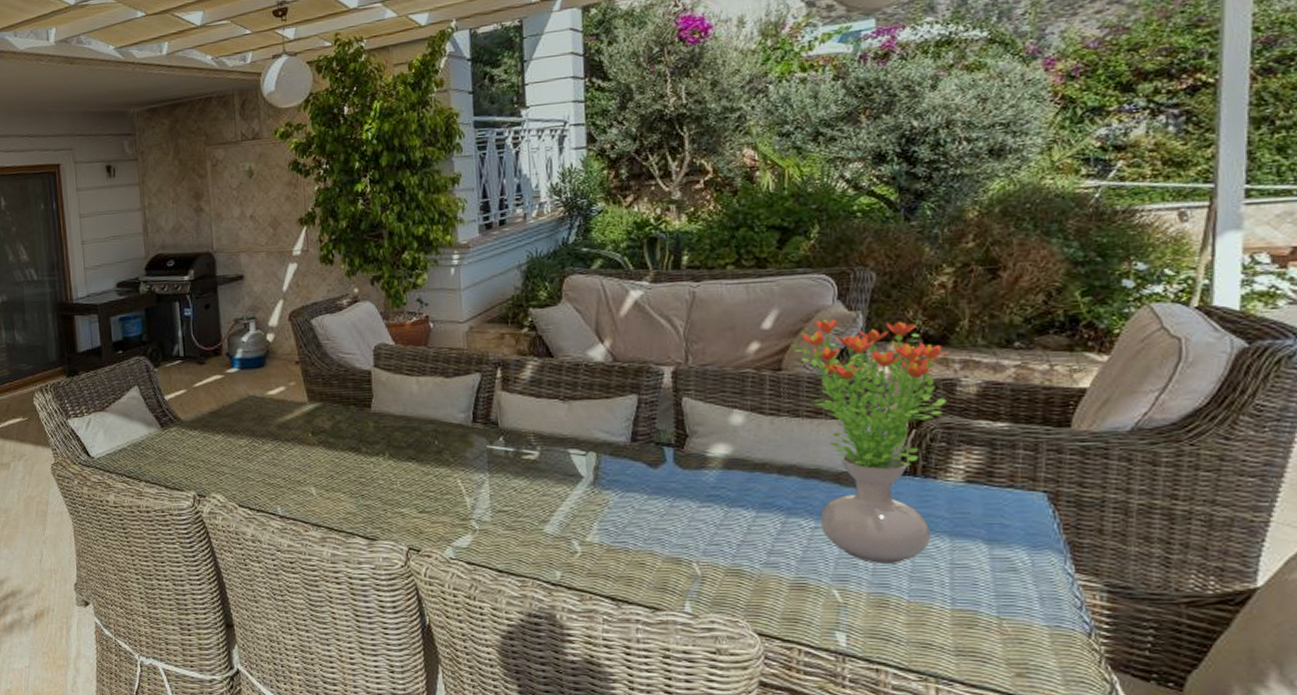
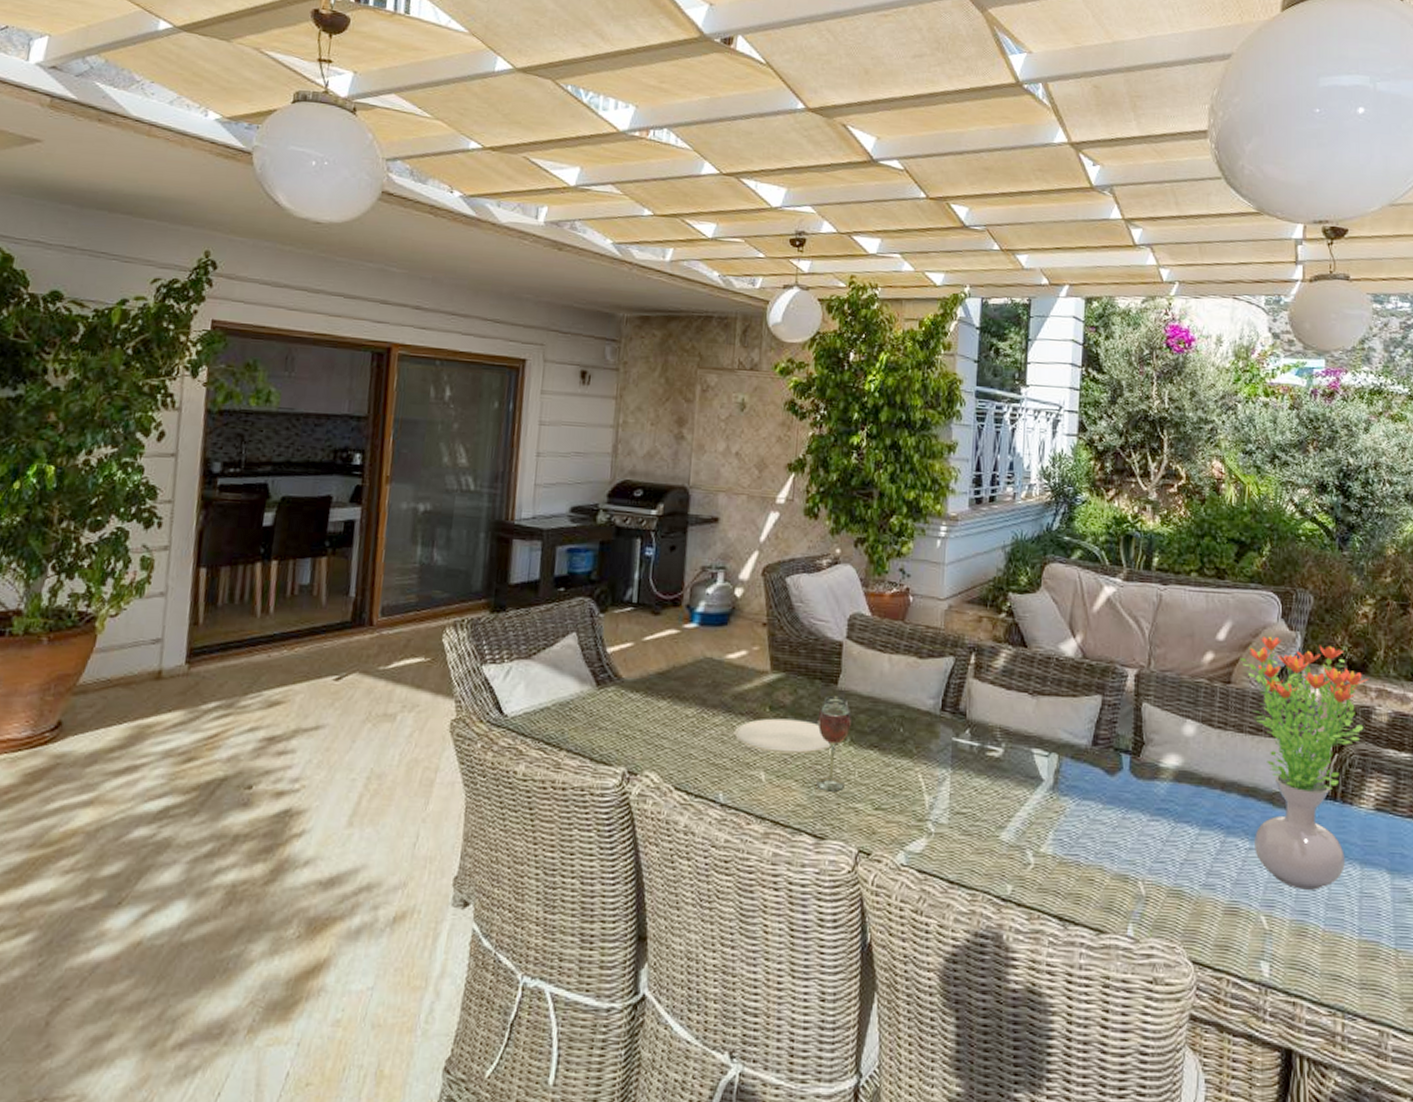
plate: none [284,441,372,471] -> present [735,718,831,754]
wineglass: none [356,418,388,499] -> present [816,696,852,790]

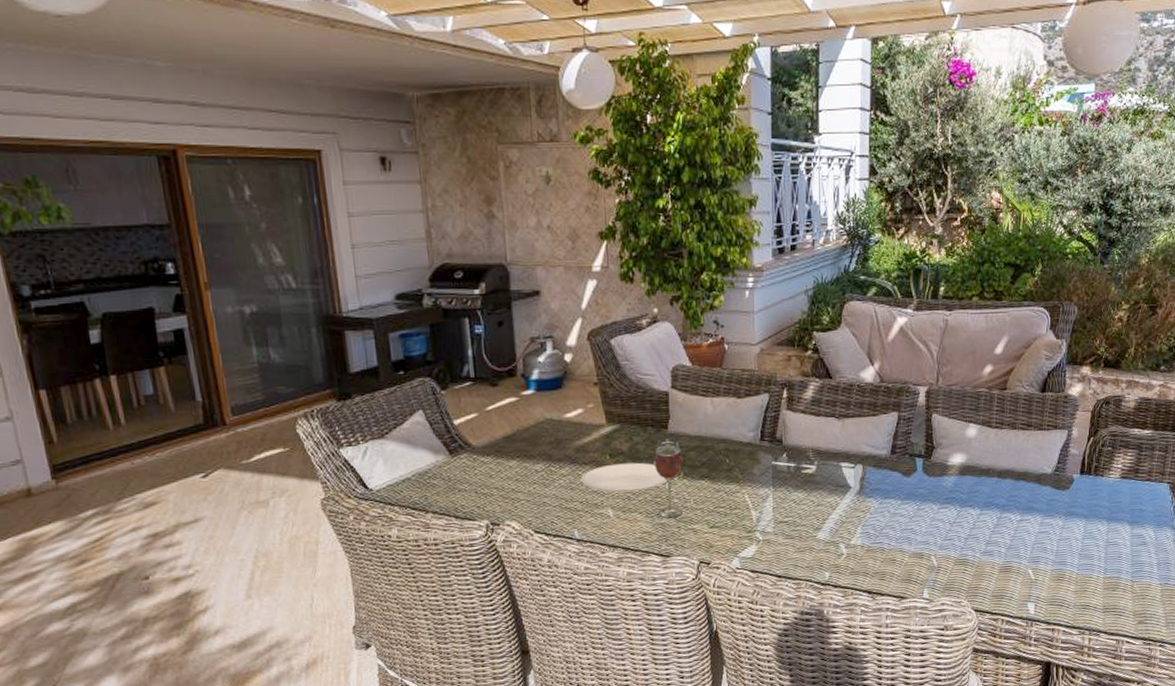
flower arrangement: present [1240,636,1369,890] -> none [1014,346,1121,546]

